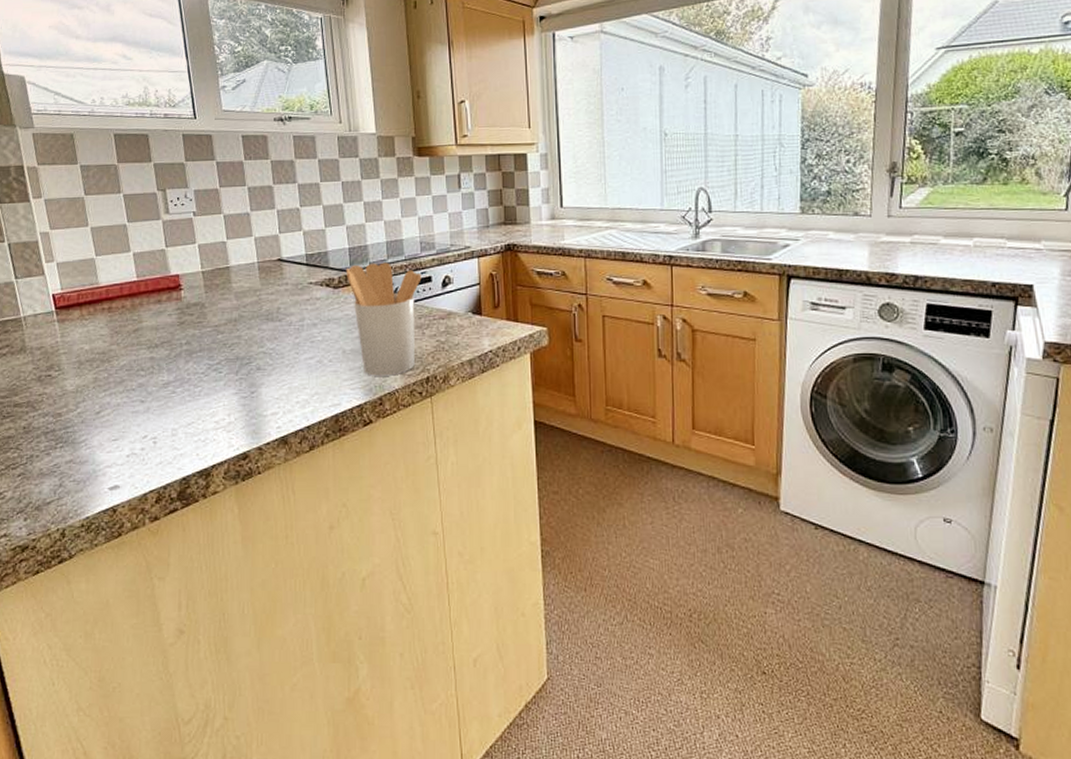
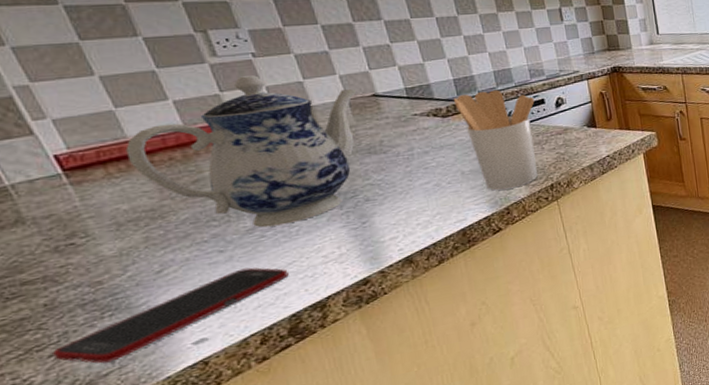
cell phone: none [21,422,187,492] -> present [52,267,289,364]
teapot: none [96,233,266,383] -> present [125,75,357,228]

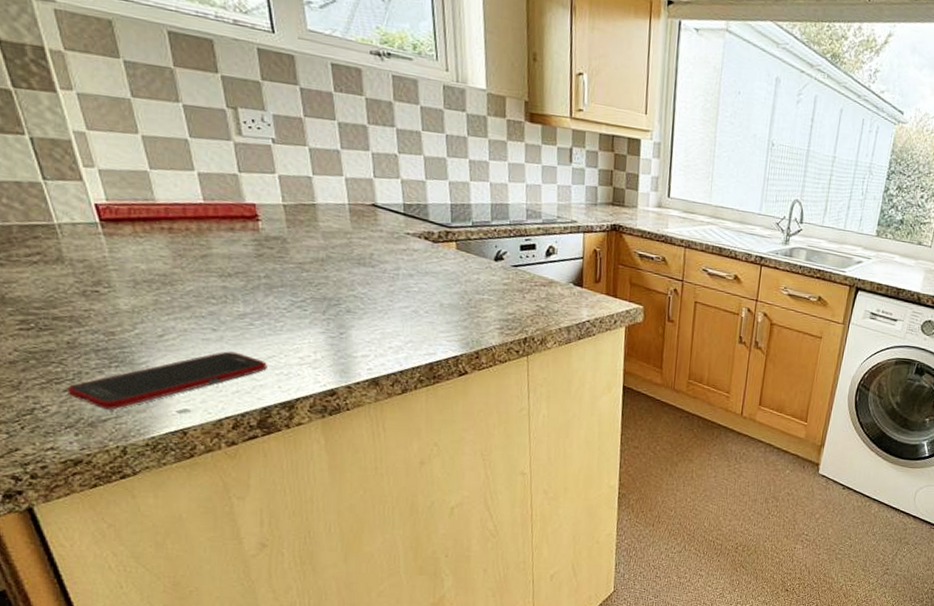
teapot: present [125,75,357,228] -> none [152,160,359,318]
utensil holder: present [453,90,538,191] -> none [446,221,526,333]

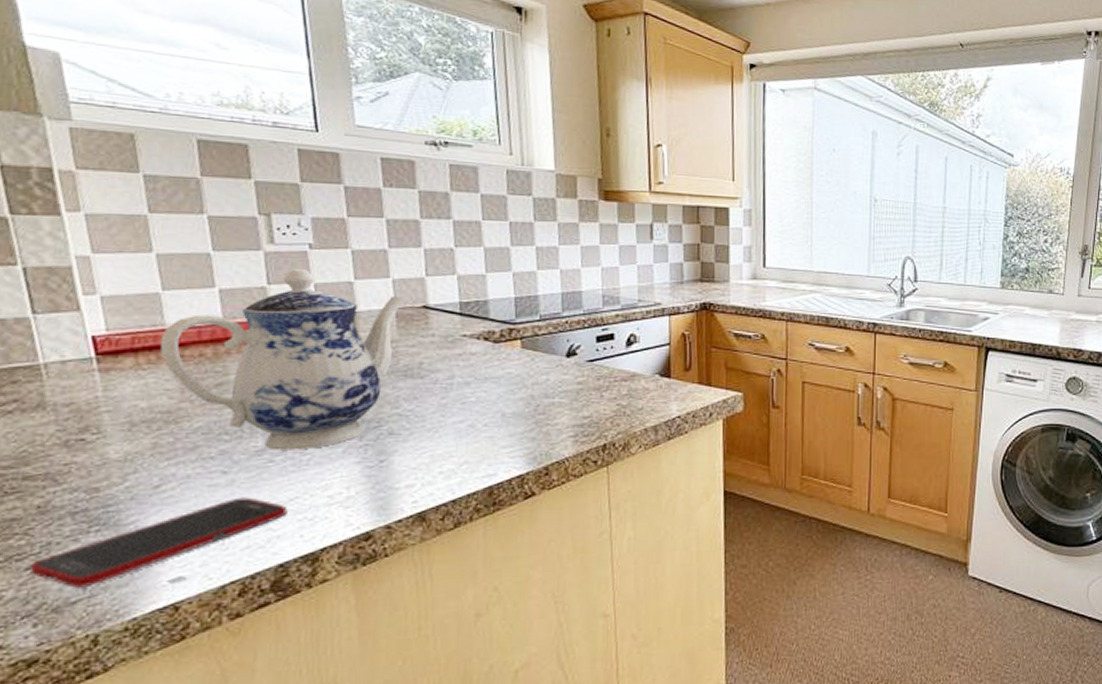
teapot: none [152,160,359,318] -> present [159,269,408,450]

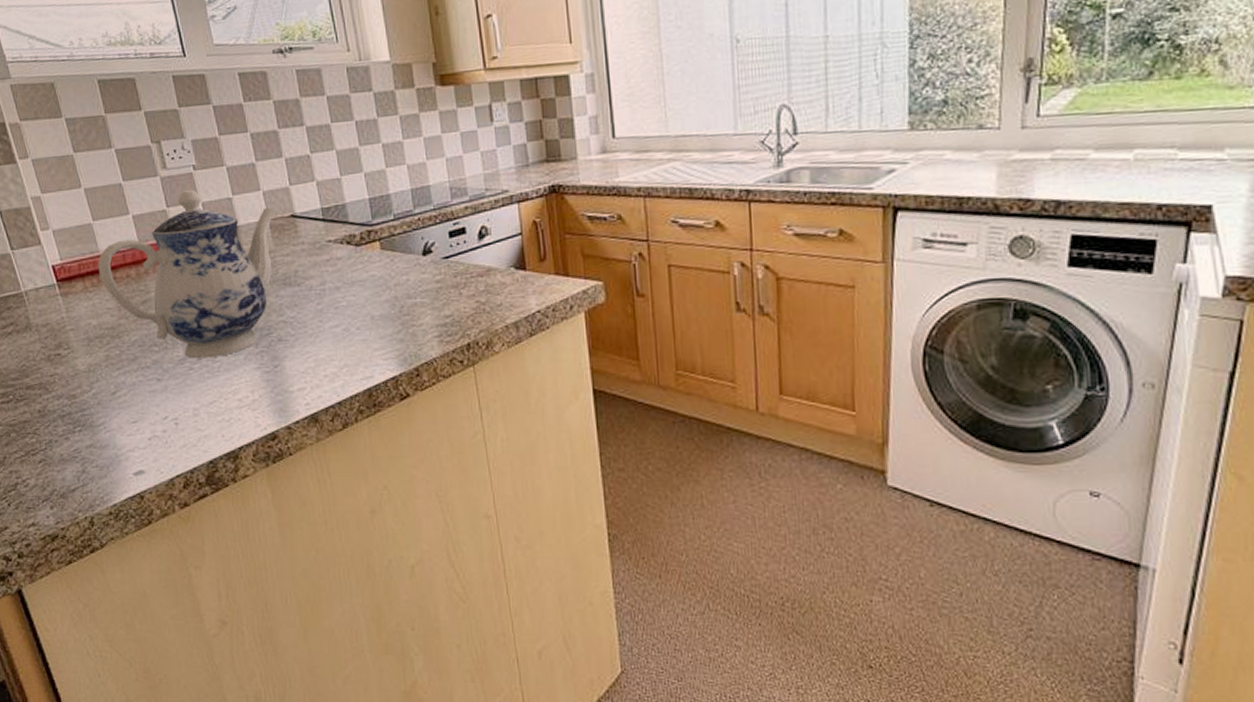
cell phone: present [30,497,288,588] -> none [42,401,209,478]

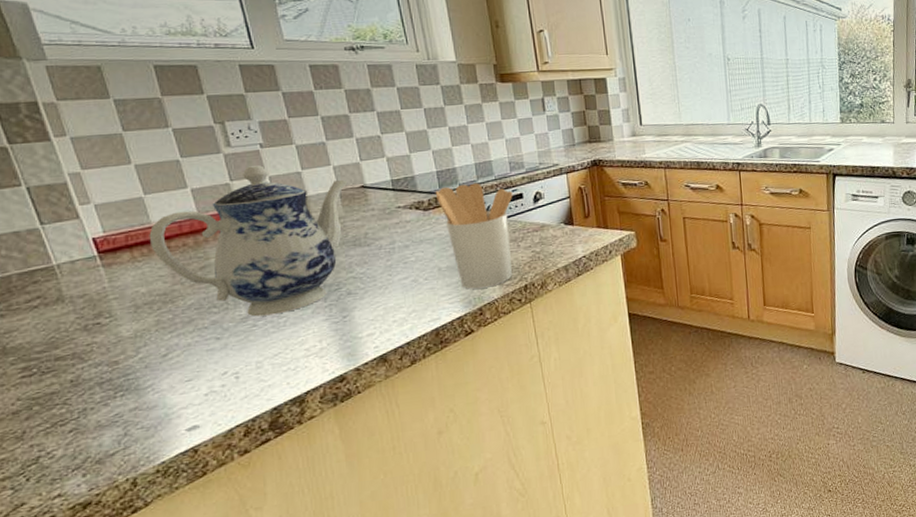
utensil holder: none [367,213,454,344] -> present [435,183,513,289]

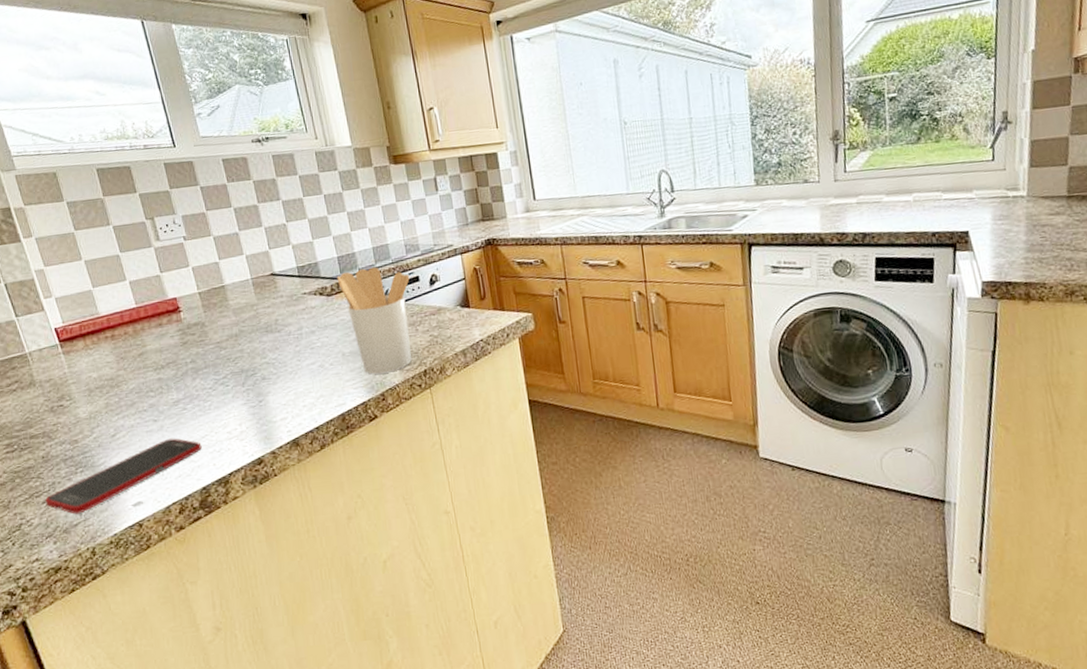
cell phone: none [73,356,274,443] -> present [45,438,202,514]
teapot: present [149,165,348,317] -> none [97,257,259,401]

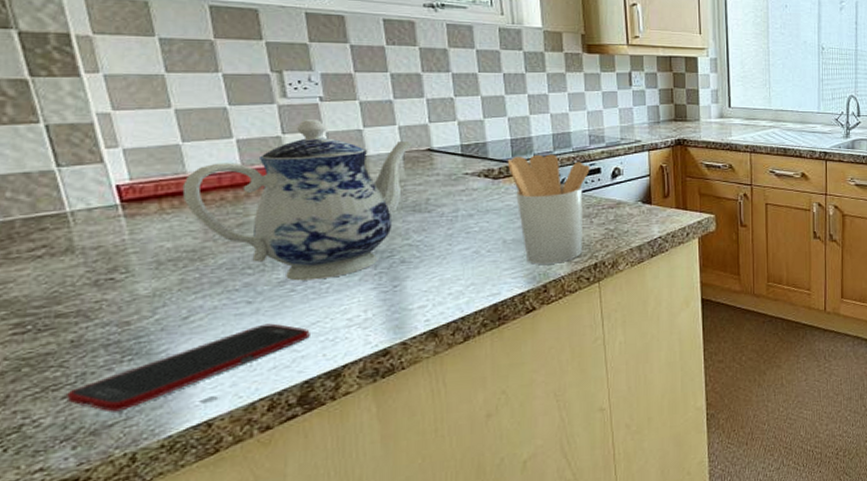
teapot: none [97,257,259,401] -> present [182,120,413,281]

